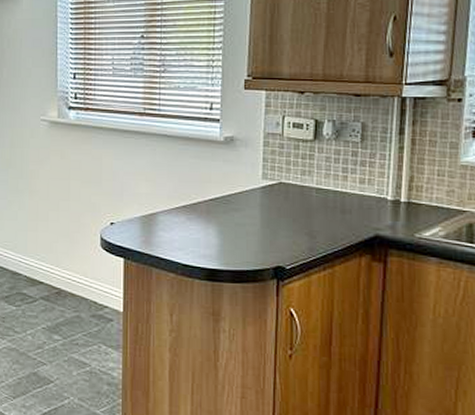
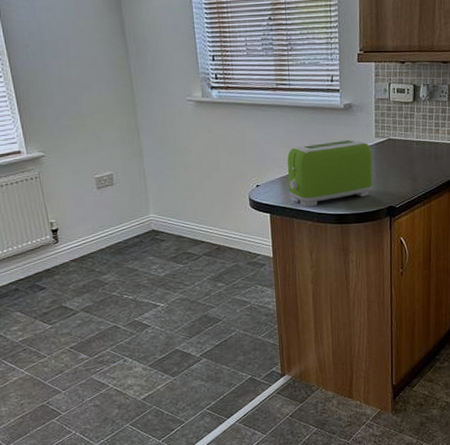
toaster: none [149,178,257,256] -> present [287,139,373,207]

